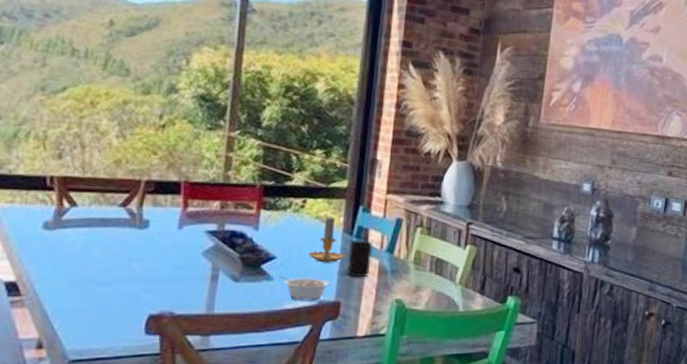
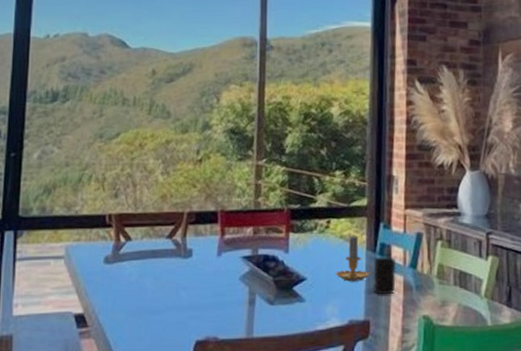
legume: present [277,275,331,301] -> none [309,296,359,321]

